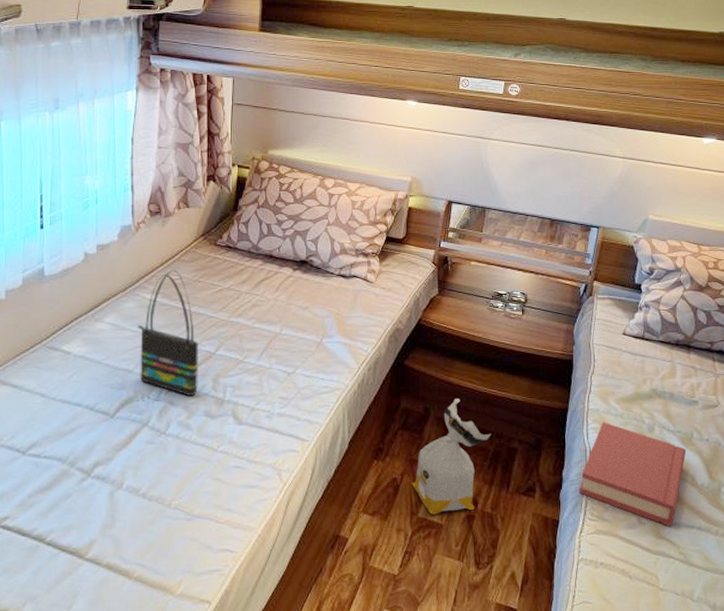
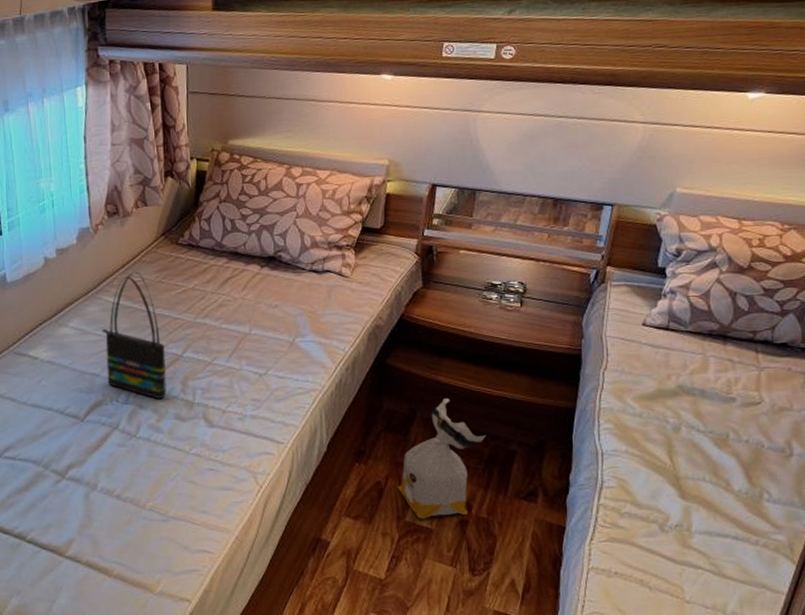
hardback book: present [579,422,687,527] -> none [589,422,720,536]

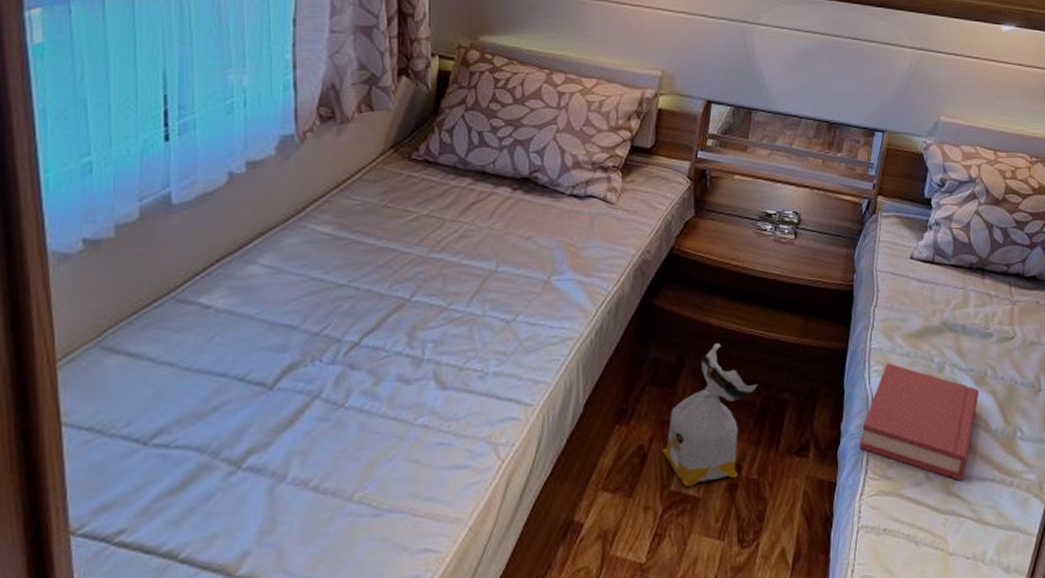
tote bag: present [101,271,167,399] -> none [303,193,389,356]
hardback book: none [589,422,720,536] -> present [860,363,980,481]

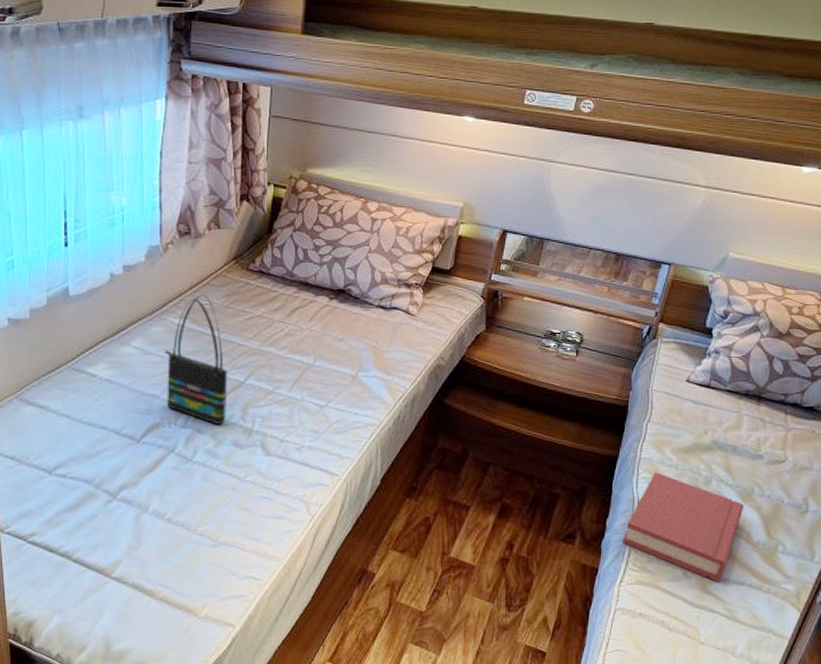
tote bag: none [303,193,389,356] -> present [164,294,229,424]
bag: present [662,343,758,487] -> none [444,440,533,556]

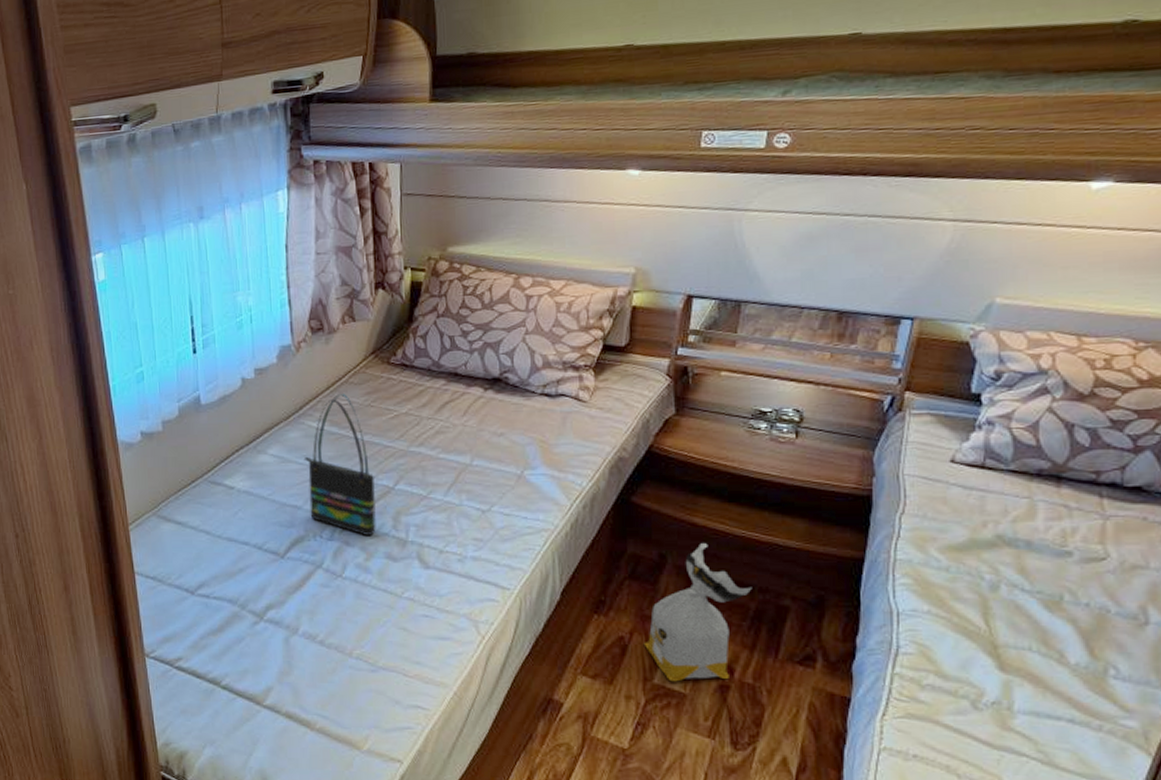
bag: none [444,440,533,556] -> present [643,543,752,682]
hardback book: present [623,472,745,582] -> none [881,576,1052,716]

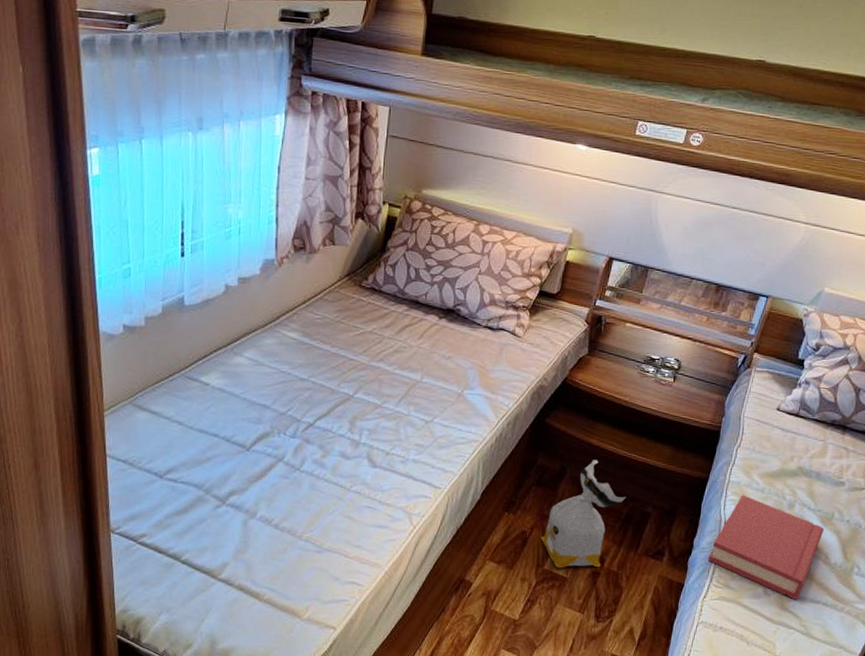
tote bag: present [303,394,376,535] -> none [276,309,338,436]
hardback book: none [881,576,1052,716] -> present [708,495,825,600]

